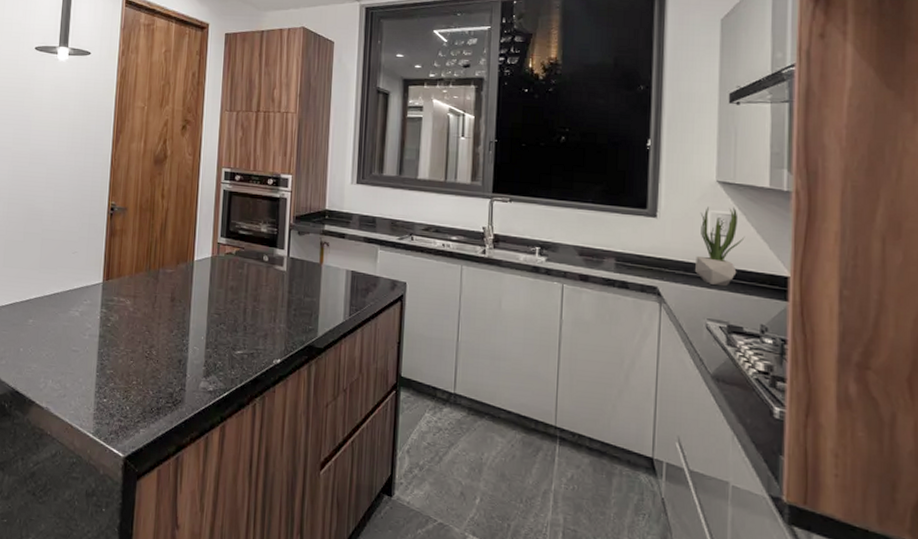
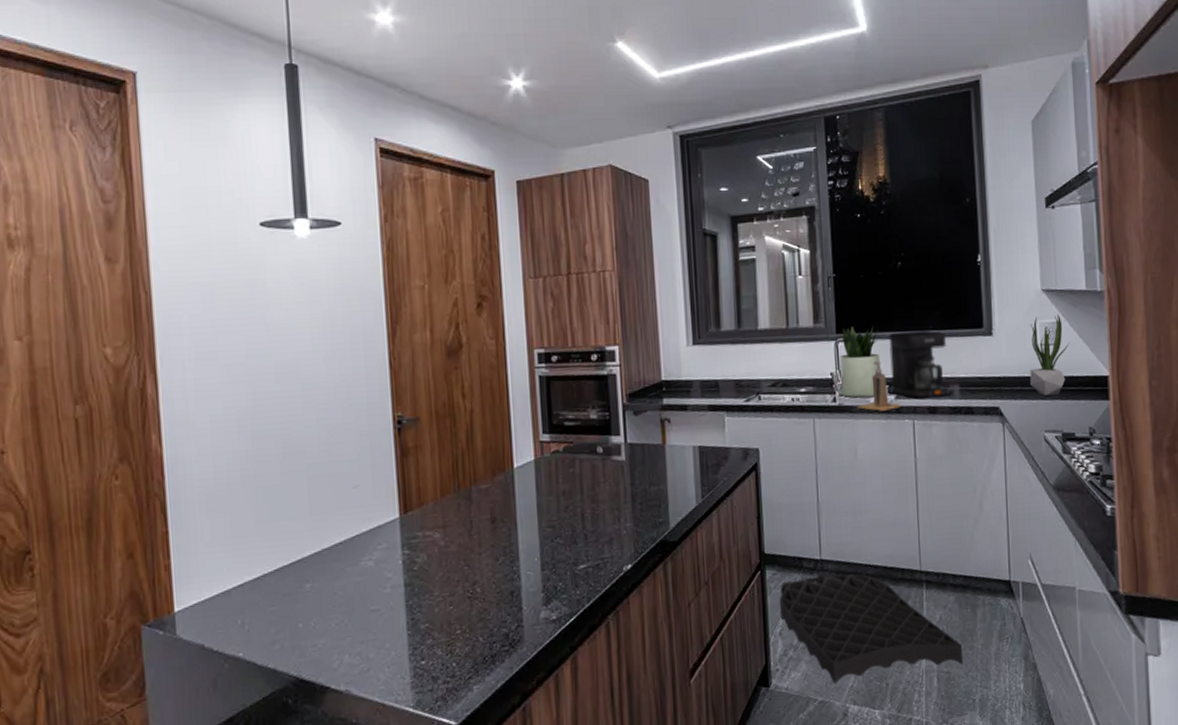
door mat: none [410,404,593,527] -> present [780,571,964,683]
planter: none [487,188,535,255] -> present [837,325,880,398]
soap dispenser: none [505,223,552,271] -> present [856,361,902,411]
coffee maker: none [542,200,610,269] -> present [889,330,955,400]

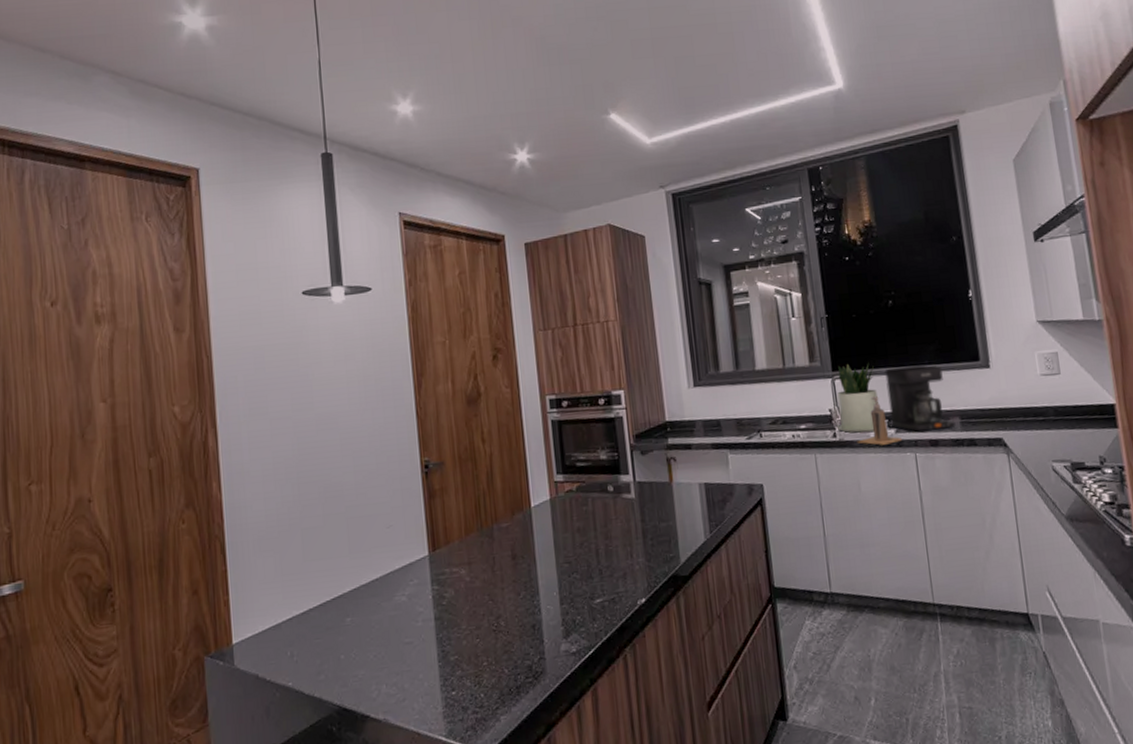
door mat: present [780,571,964,683] -> none [792,604,986,718]
potted plant: present [1030,314,1070,397] -> none [1028,344,1071,426]

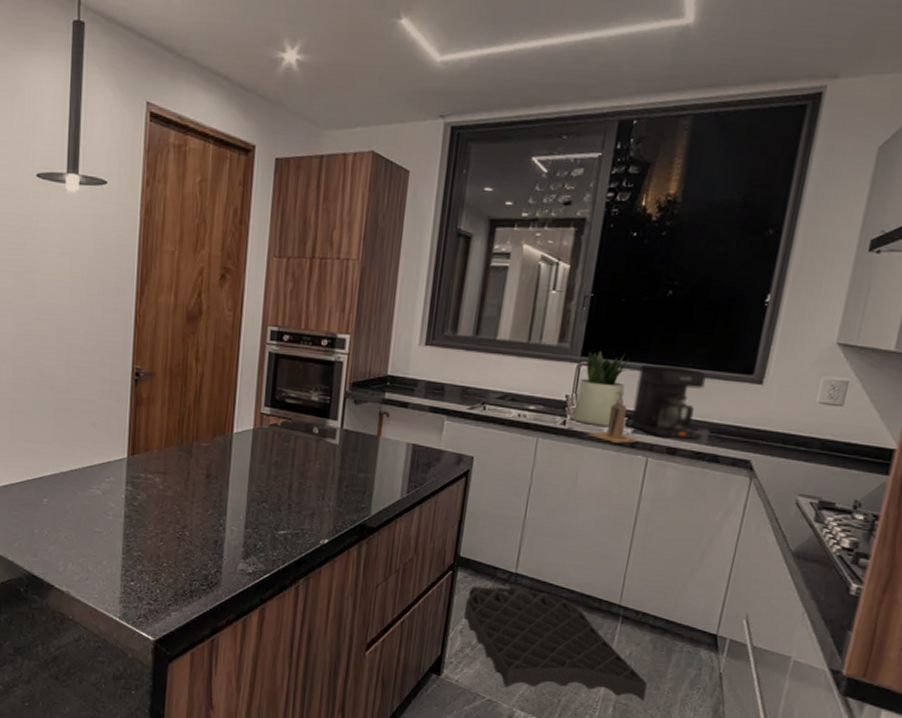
door mat: none [792,604,986,718] -> present [464,584,648,701]

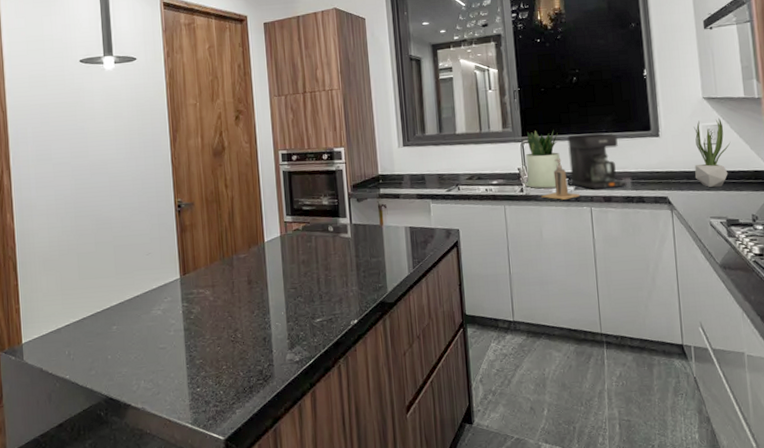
door mat: present [464,584,648,701] -> none [480,330,643,424]
potted plant: none [795,372,857,460] -> present [693,118,731,188]

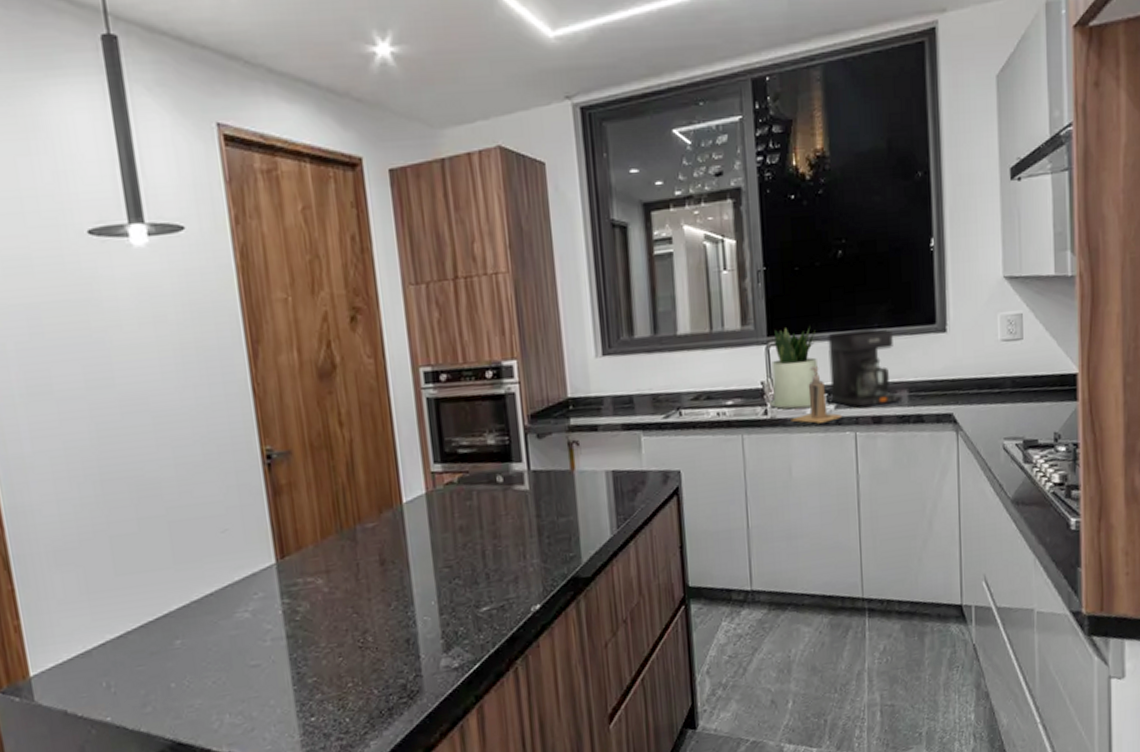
potted plant: present [693,118,731,188] -> none [988,304,1034,400]

